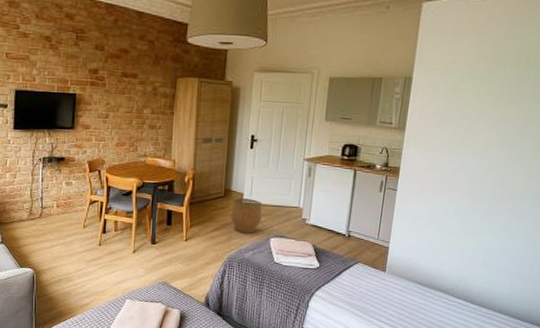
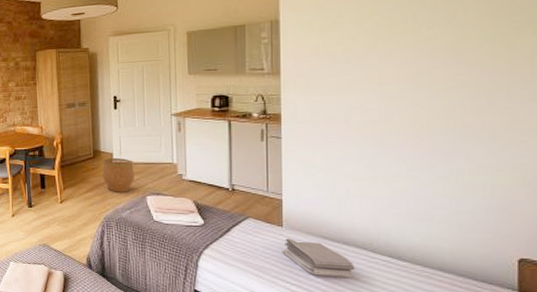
towel: none [381,282,437,318] -> present [282,238,356,278]

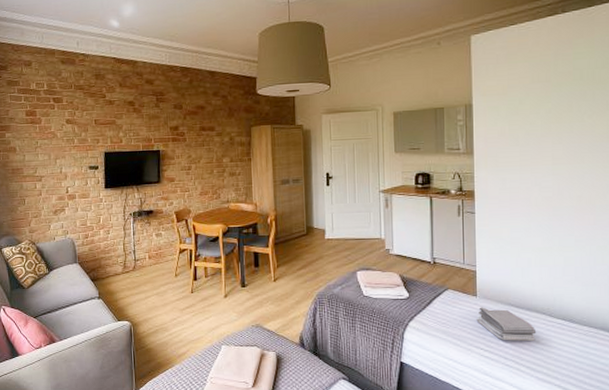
basket: present [101,157,135,192] -> none [314,233,346,269]

